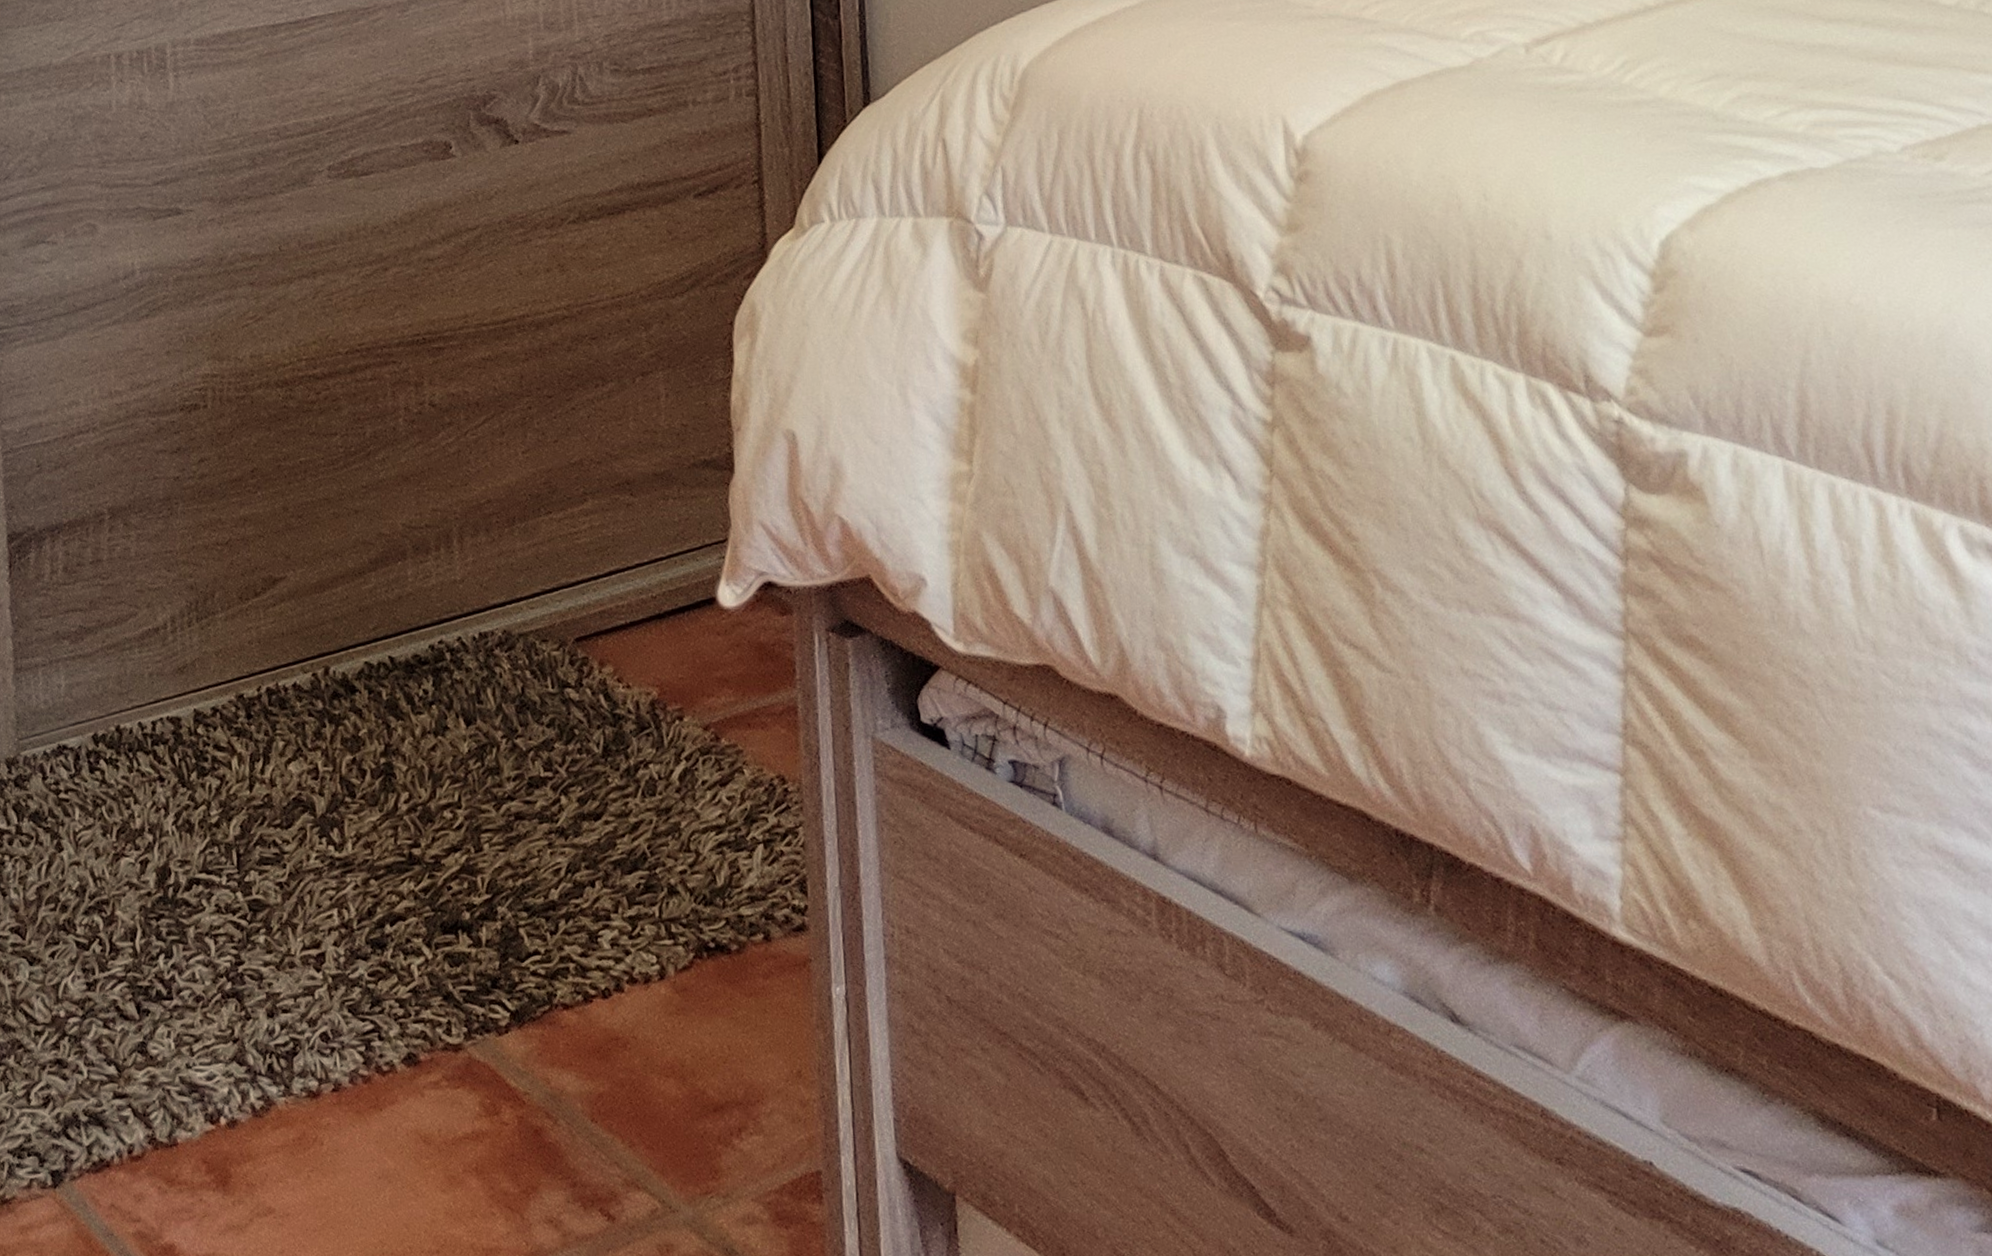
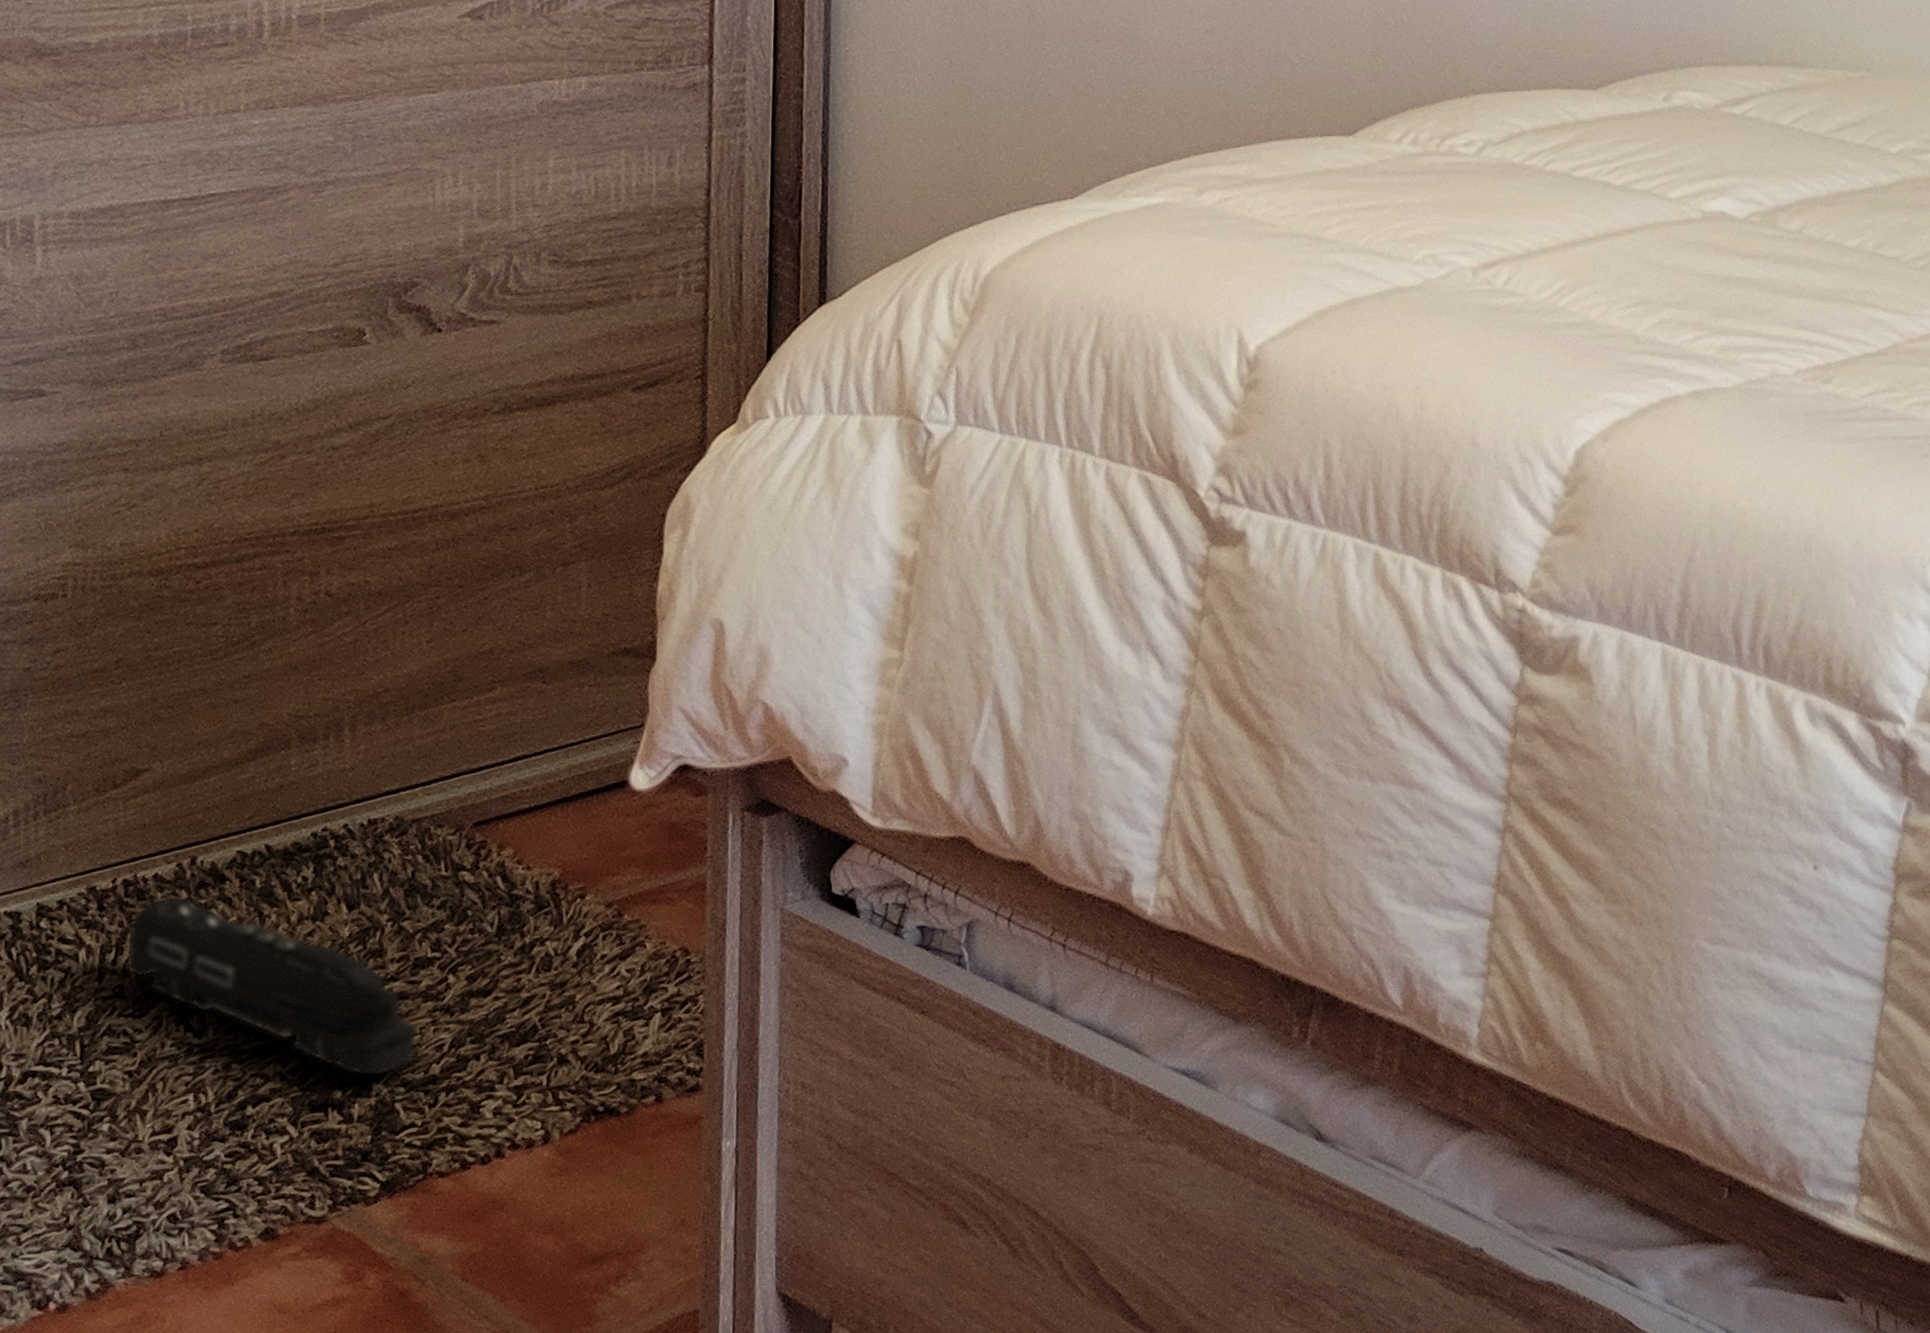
toy train: none [271,706,537,899] -> present [125,896,419,1076]

